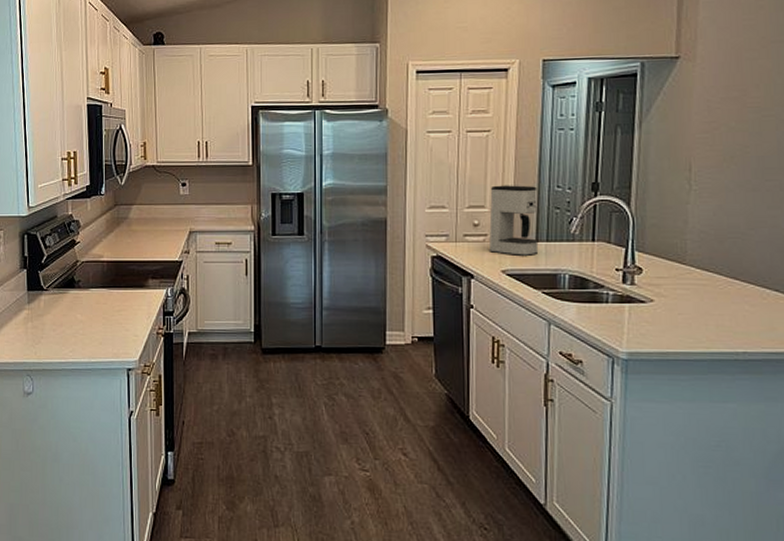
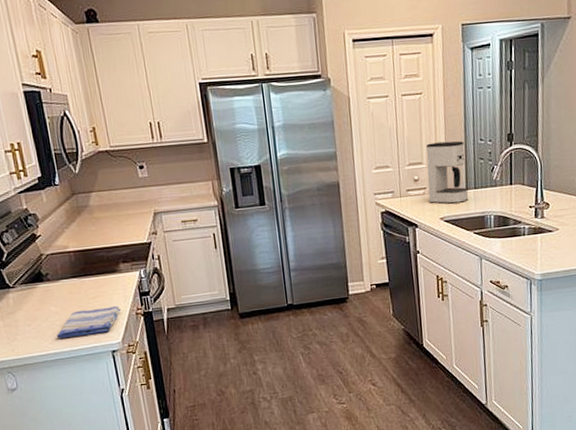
dish towel: none [77,322,142,349] -> present [56,306,121,338]

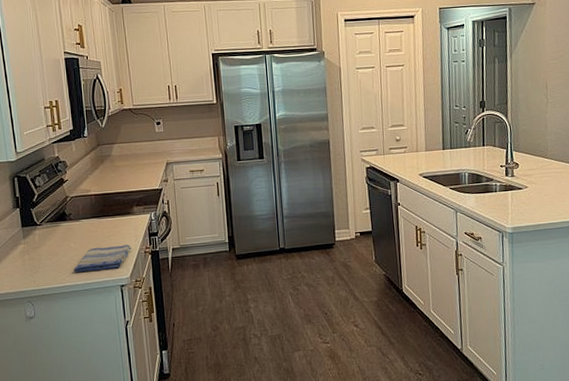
coffee maker: present [426,141,469,204] -> none [407,106,445,162]

